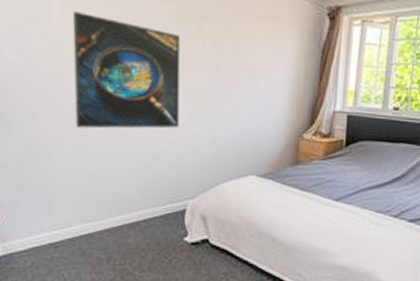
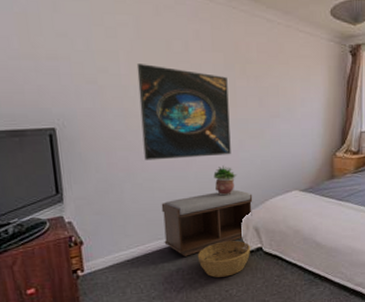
bench: none [93,169,201,244] -> present [161,189,253,257]
basket: none [132,229,196,270] -> present [197,240,251,278]
potted plant: none [157,140,183,175] -> present [213,165,236,195]

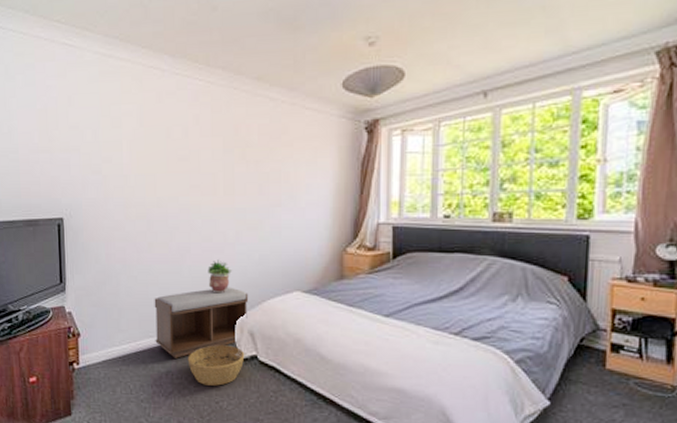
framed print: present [136,64,231,160] -> none [138,152,227,252]

